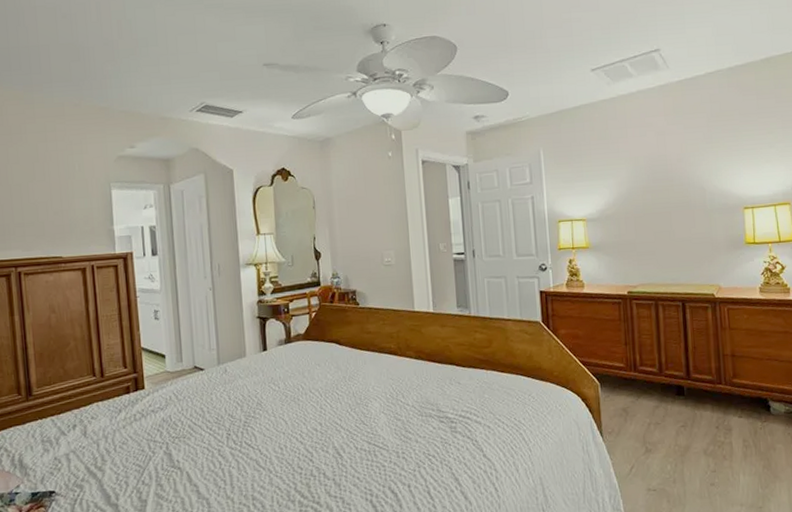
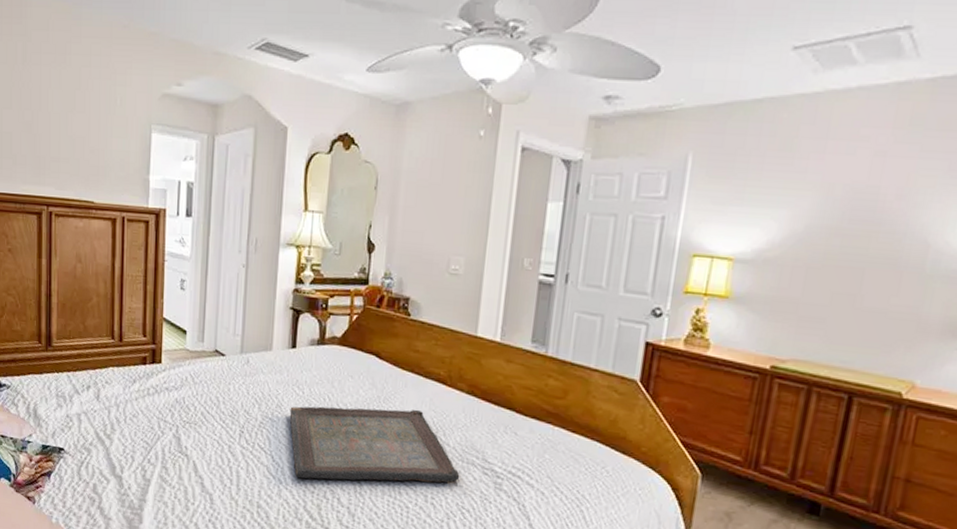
serving tray: none [269,380,422,464] -> present [289,406,460,483]

